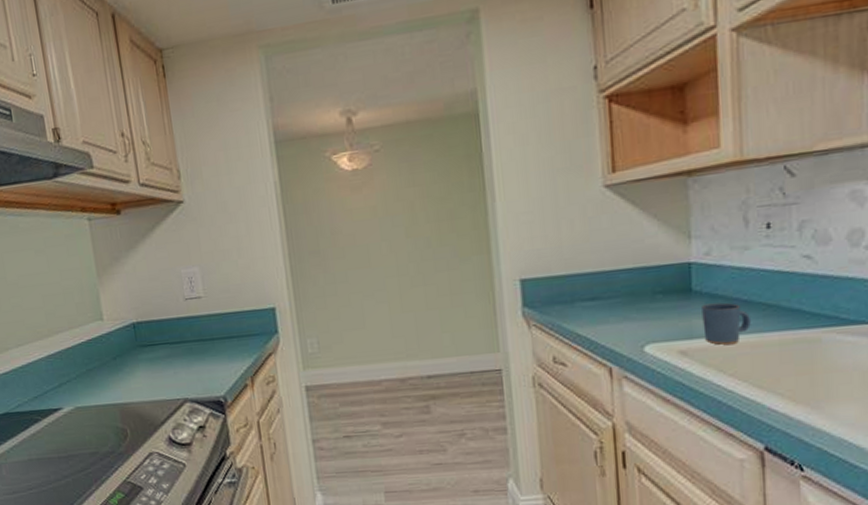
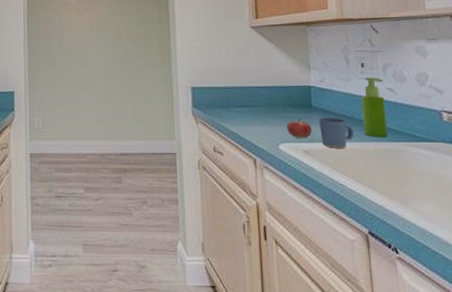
fruit: none [655,309,692,337] -> present [287,119,313,139]
soap dispenser: none [764,241,799,325] -> present [361,77,388,138]

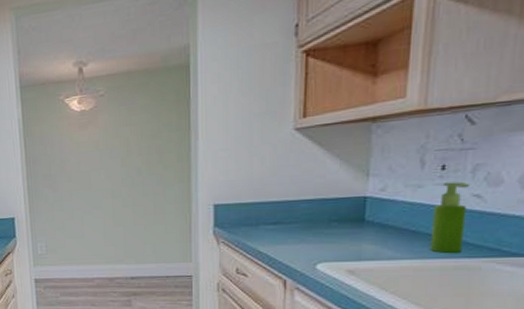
fruit: present [287,119,313,139] -> none [329,235,362,258]
mug: present [319,117,354,148] -> none [371,232,416,267]

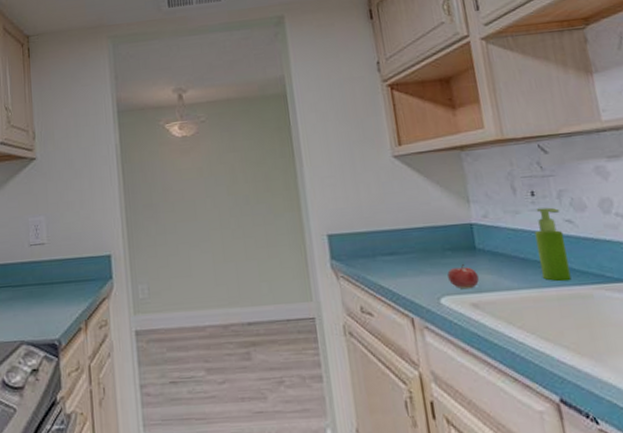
fruit: none [329,235,362,258] -> present [447,264,480,290]

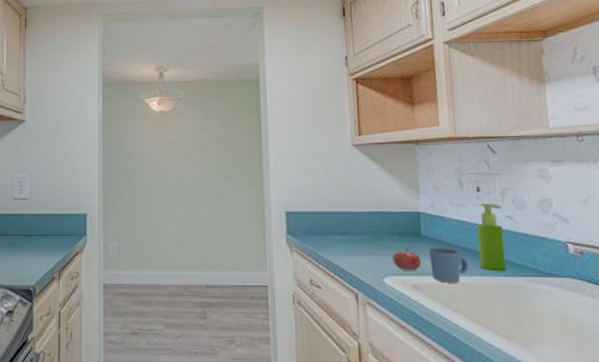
mug: none [486,260,531,299] -> present [429,247,468,283]

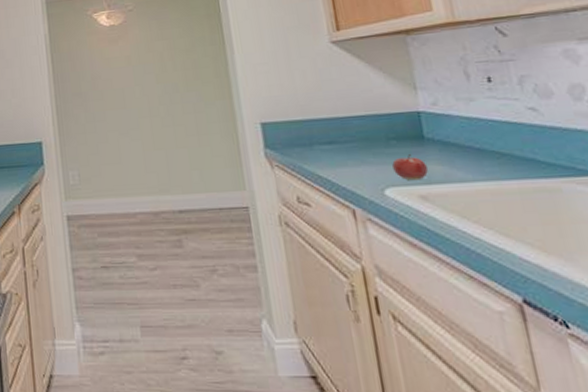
mug: present [429,247,468,283] -> none [436,150,488,191]
soap dispenser: present [476,203,506,272] -> none [492,94,536,174]

